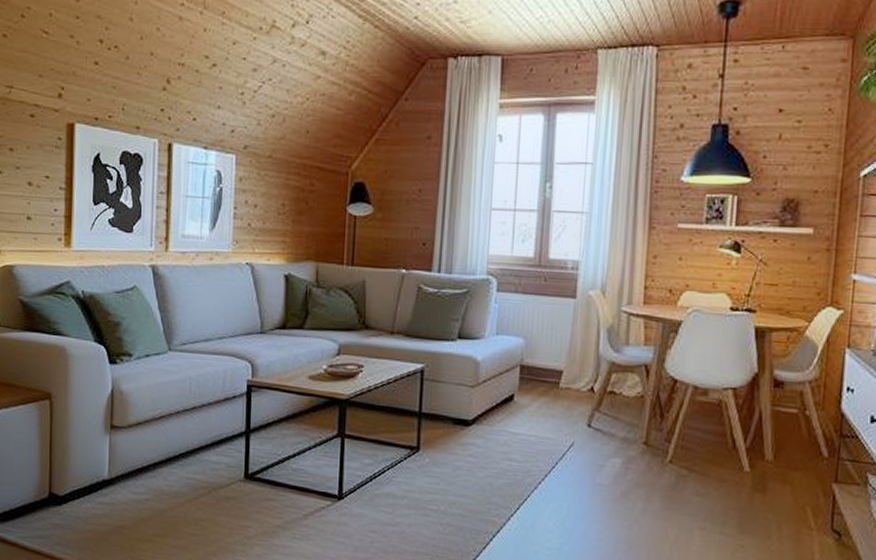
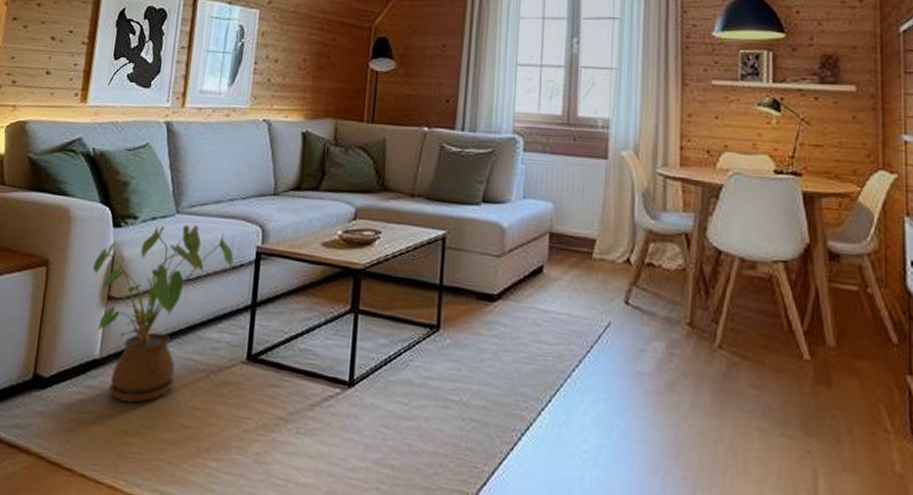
house plant: none [94,361,226,516] -> present [92,224,234,403]

